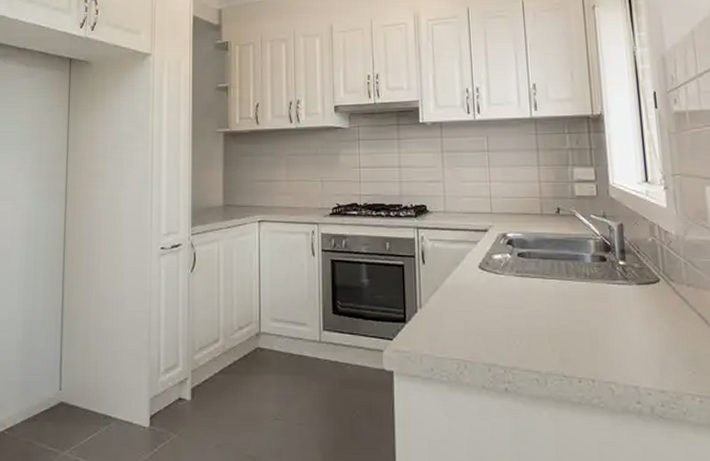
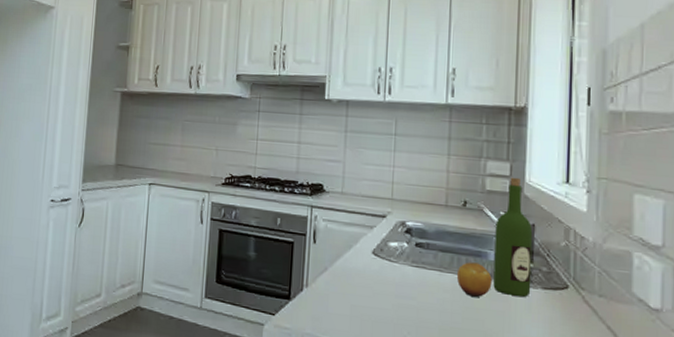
fruit: none [558,266,591,299] -> present [456,262,492,297]
wine bottle: none [588,181,627,294] -> present [493,177,533,297]

